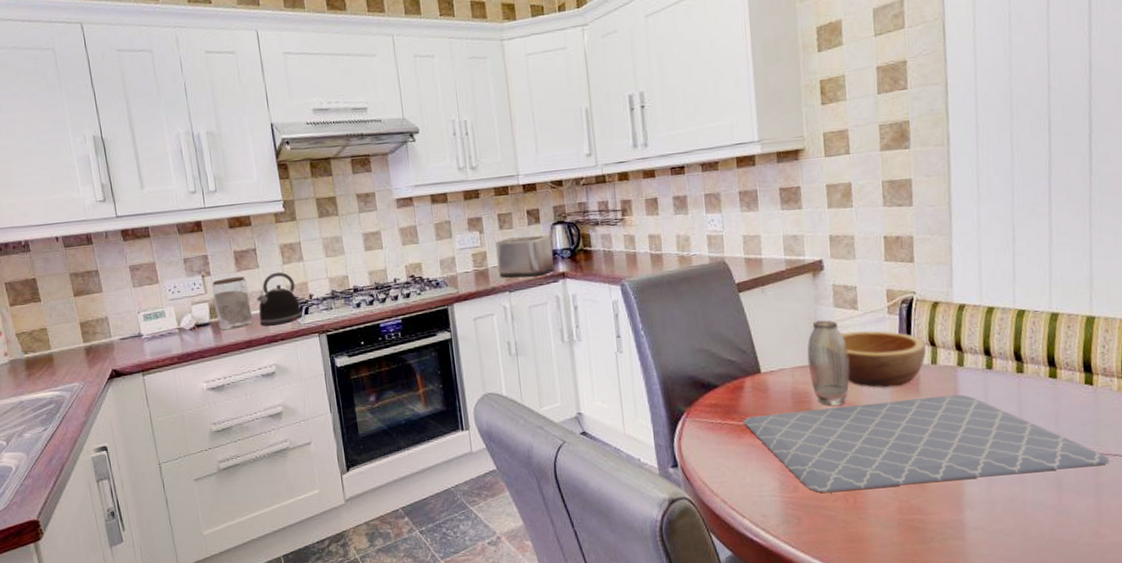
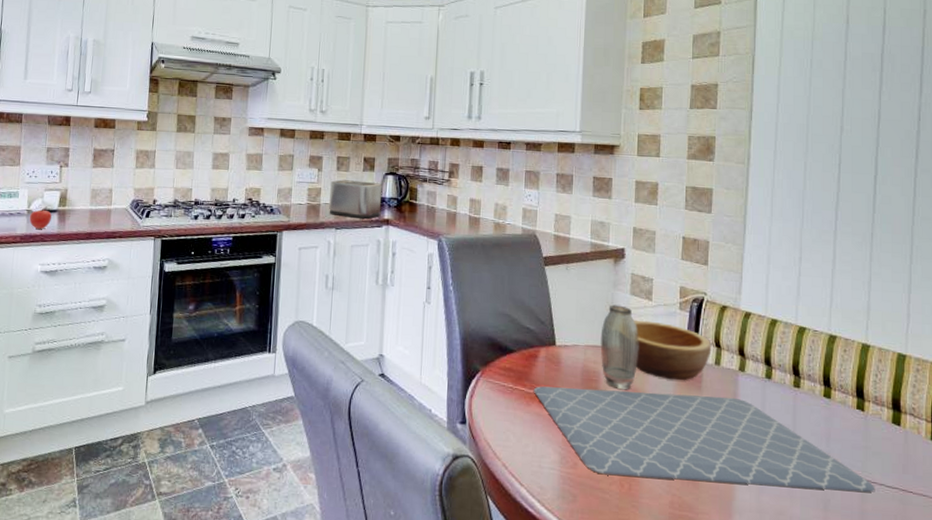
fruit: none [181,324,206,346] -> present [29,208,52,229]
jar: present [212,277,253,330] -> none [65,172,100,220]
kettle: present [256,272,303,326] -> none [103,174,144,223]

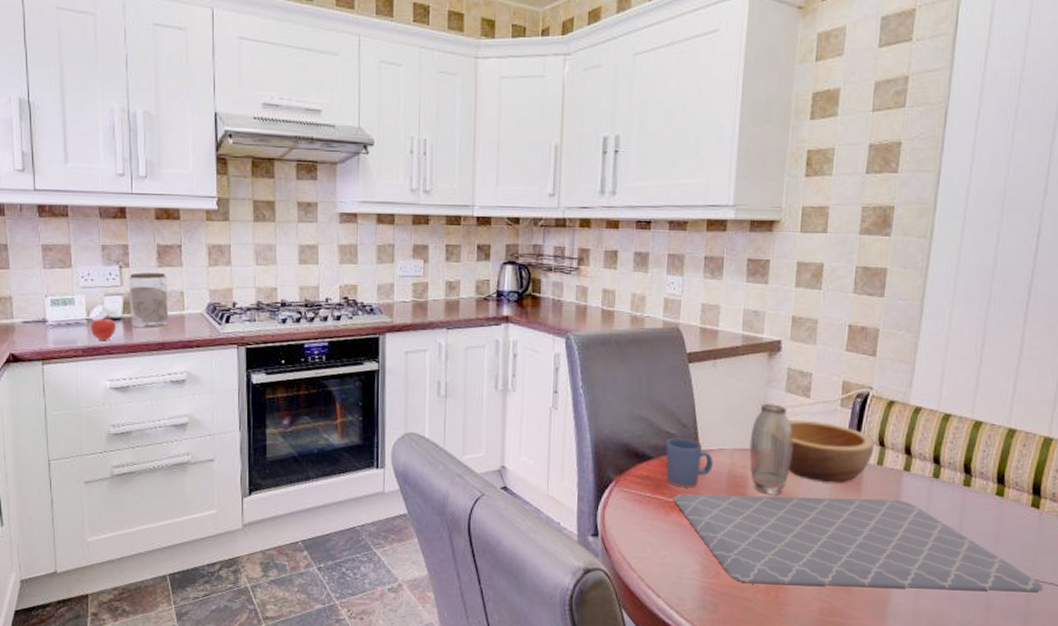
jar: none [65,172,100,220] -> present [129,273,169,328]
toaster: present [329,179,383,220] -> none [438,272,500,317]
mug: none [526,333,568,381] -> present [665,437,713,488]

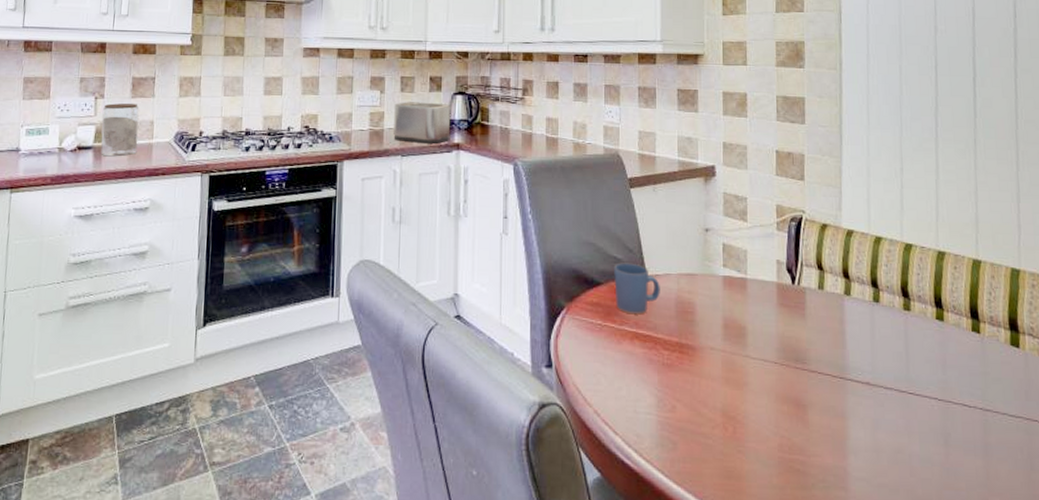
fruit: present [90,316,116,340] -> none [60,145,86,169]
toaster: none [438,272,500,317] -> present [393,102,451,145]
placemat: present [674,494,1043,592] -> none [625,321,998,424]
vase: present [749,404,794,495] -> none [694,228,736,322]
bowl: present [788,419,875,483] -> none [729,243,814,308]

